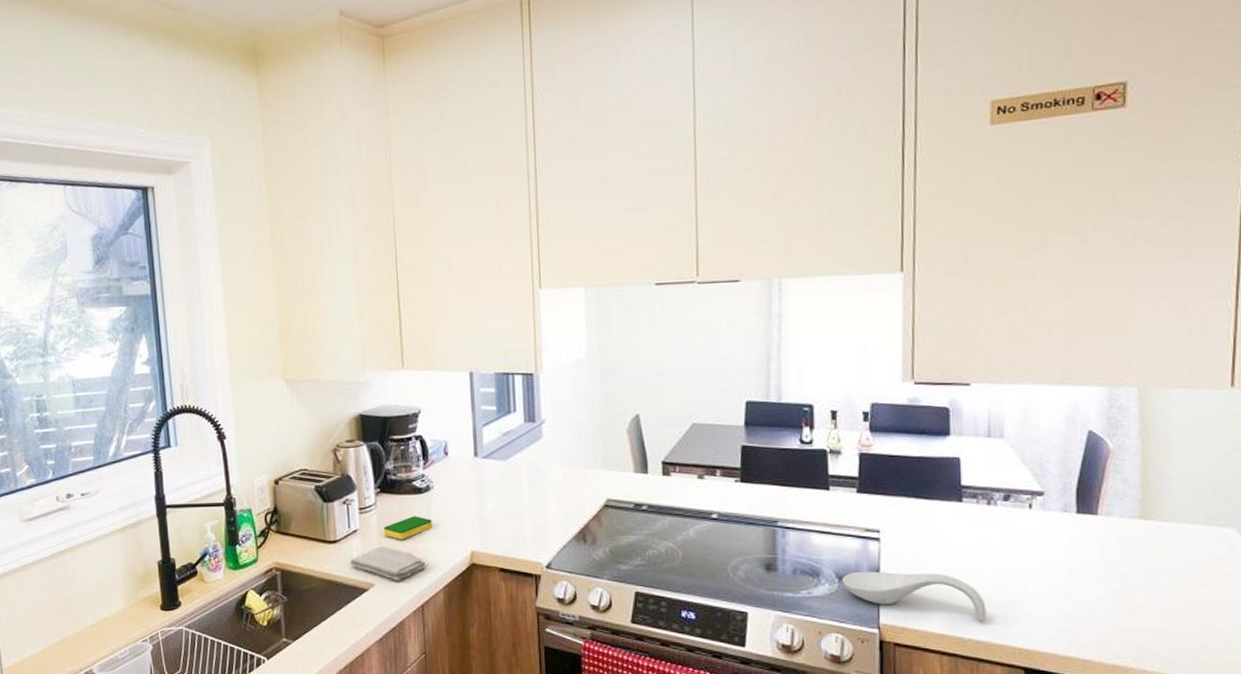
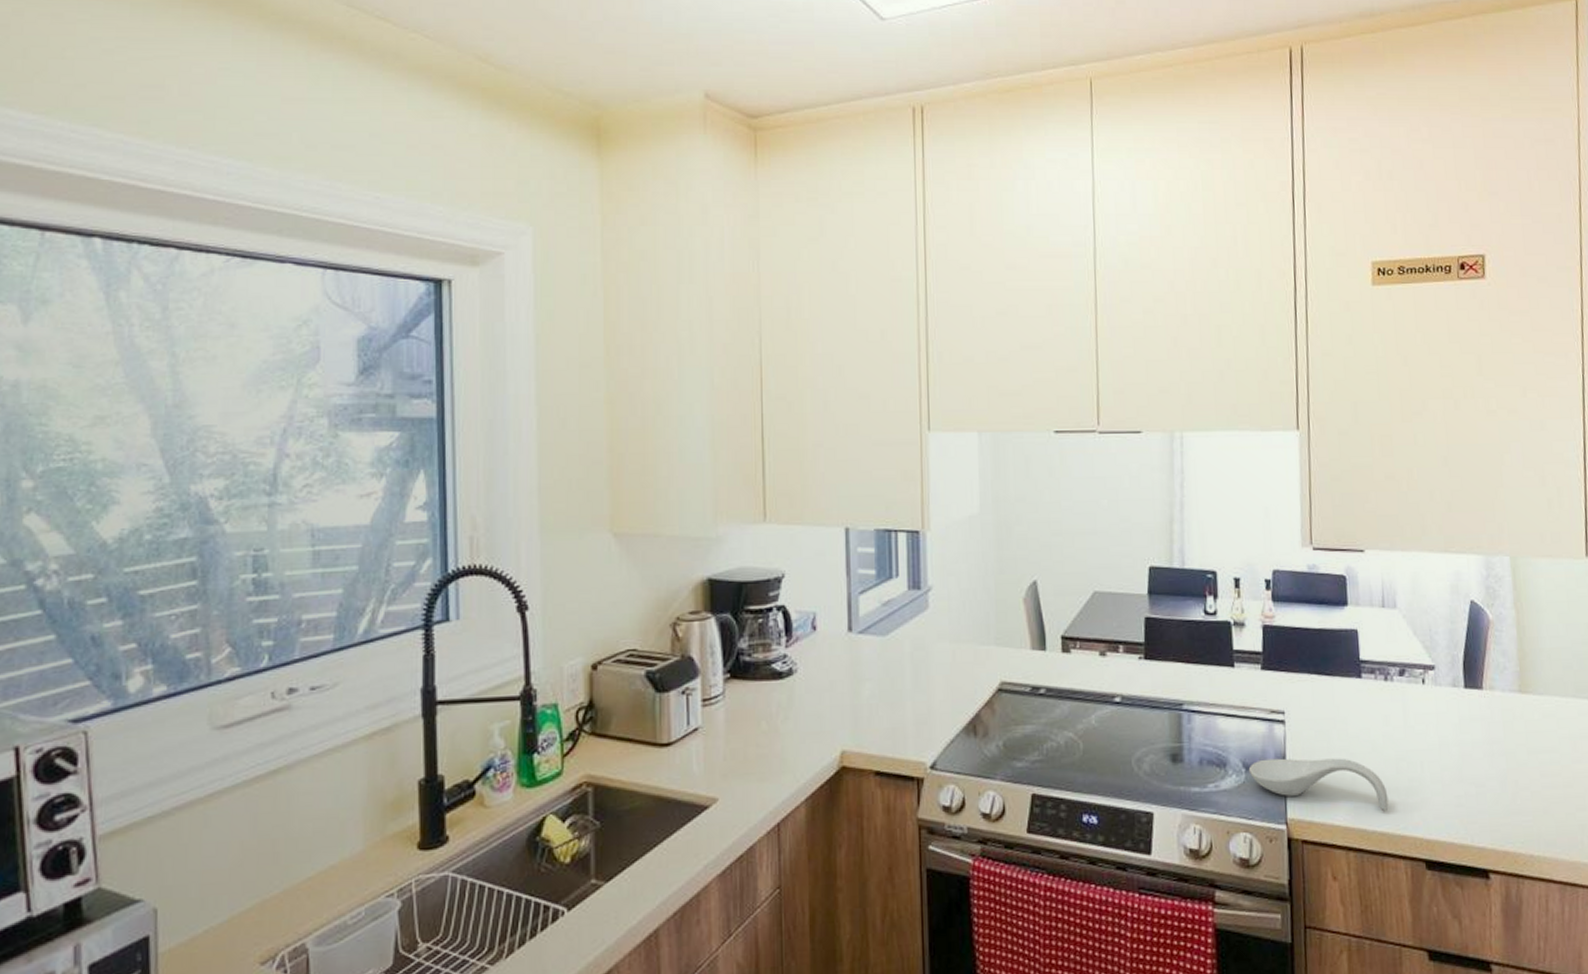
washcloth: present [350,546,427,581] -> none [687,748,786,794]
dish sponge: present [383,516,432,540] -> none [732,708,794,739]

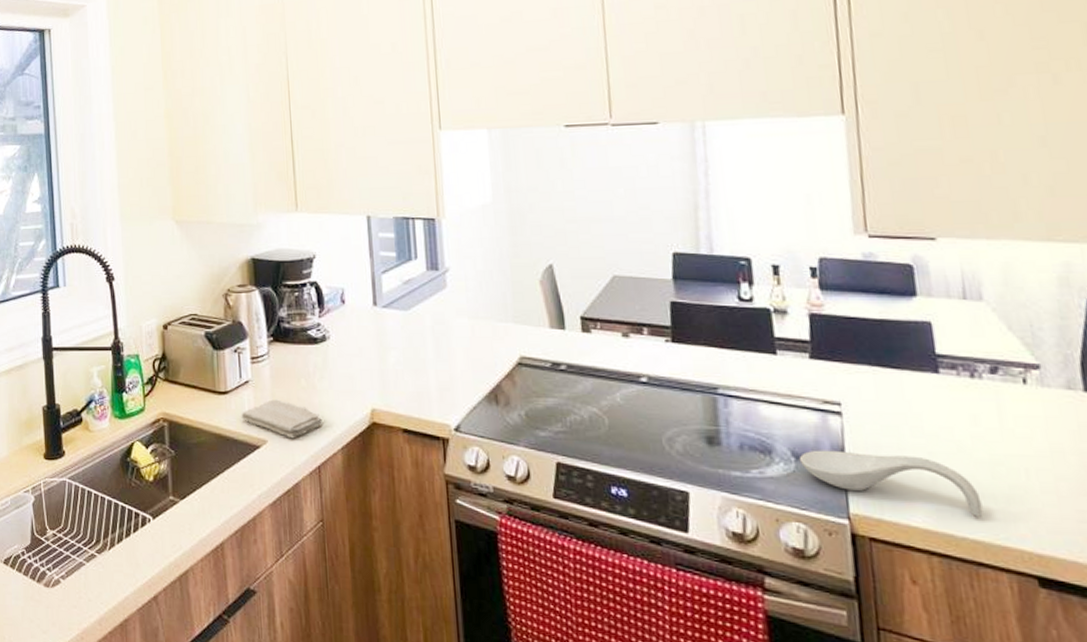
washcloth: none [687,748,786,794] -> present [241,399,324,439]

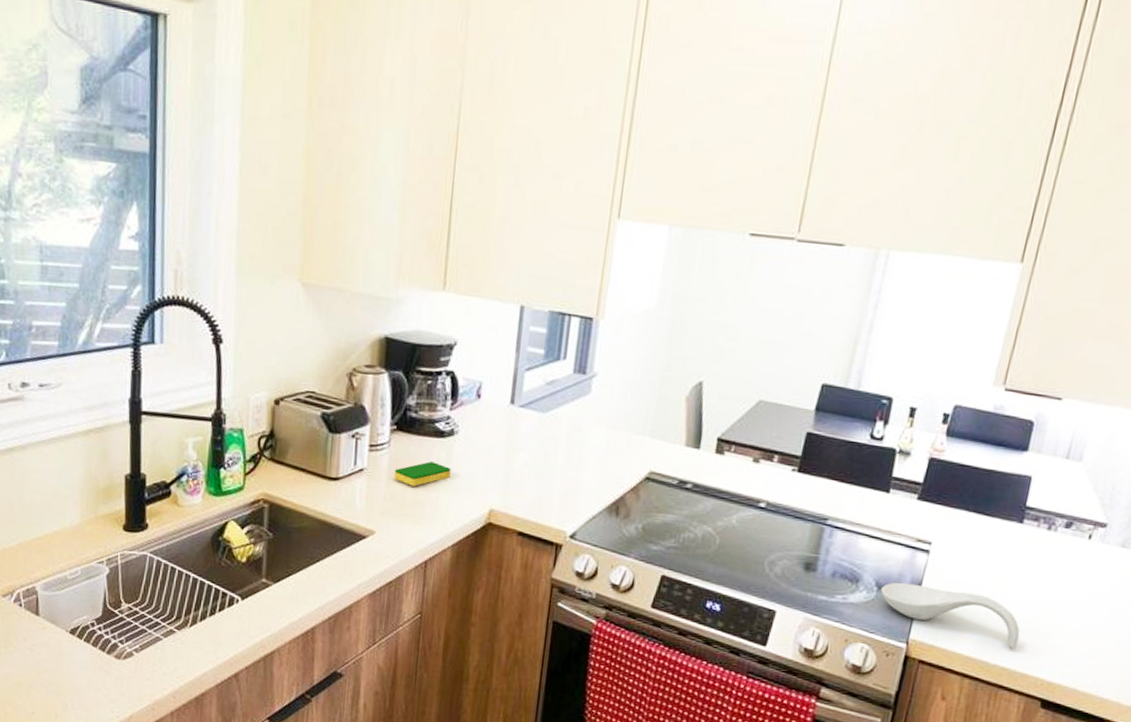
washcloth: present [241,399,324,439] -> none [350,490,438,532]
dish sponge: none [276,368,329,393] -> present [393,461,451,487]

